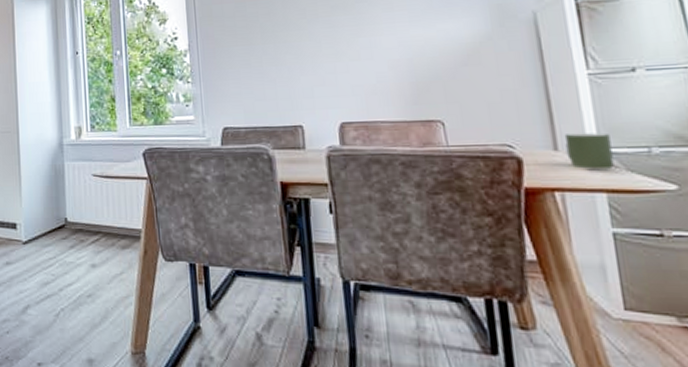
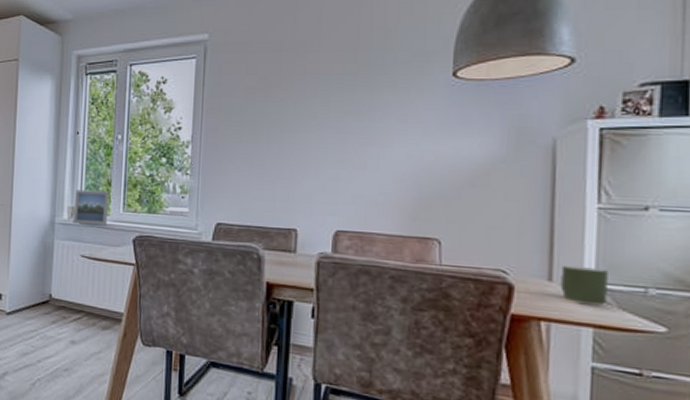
picture frame: none [80,107,115,143] -> present [73,190,110,226]

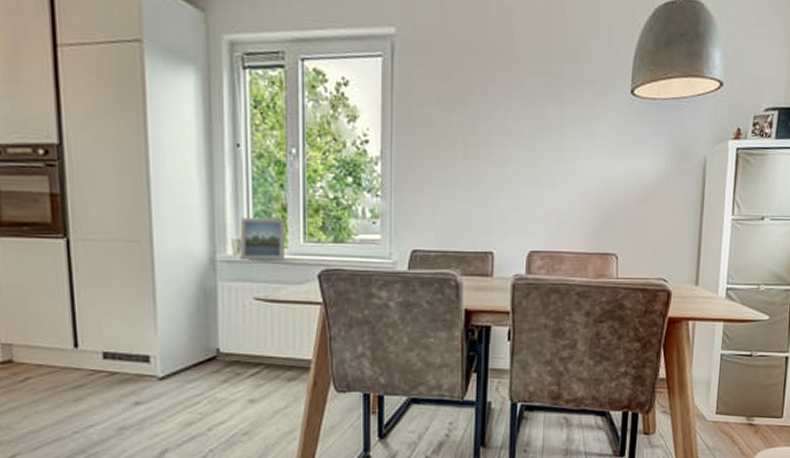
mug: present [560,266,608,306] -> none [703,271,736,303]

